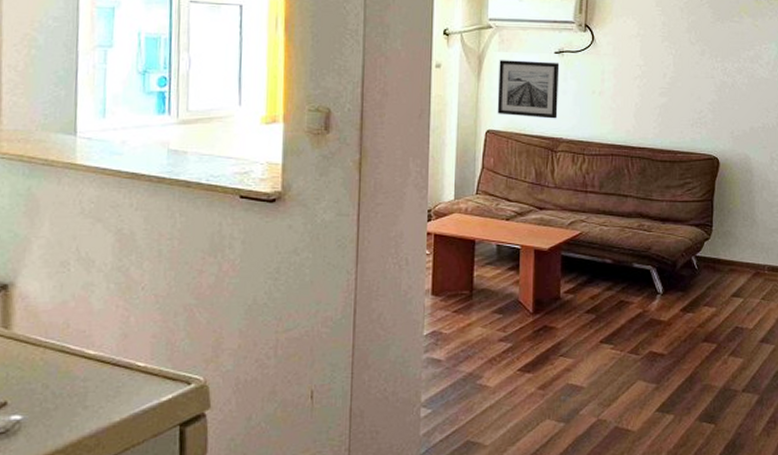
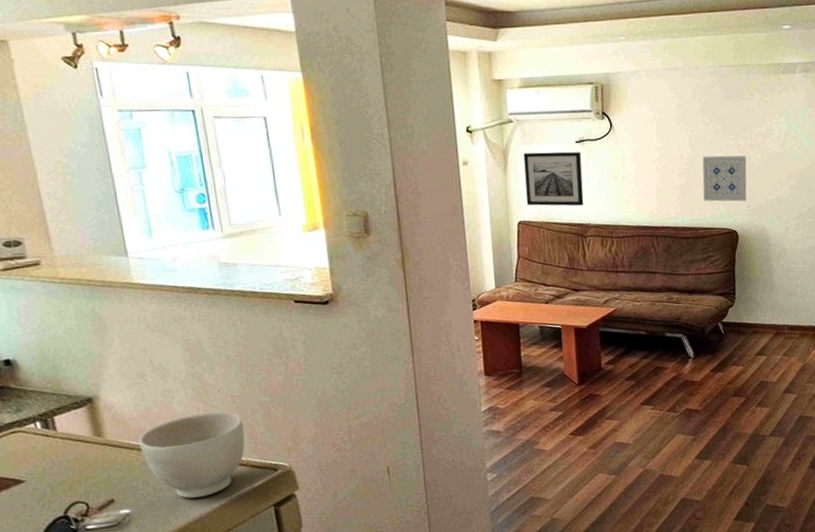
bowl: none [46,311,163,408] -> present [138,411,245,499]
wall art: none [685,77,732,127] -> present [702,155,747,202]

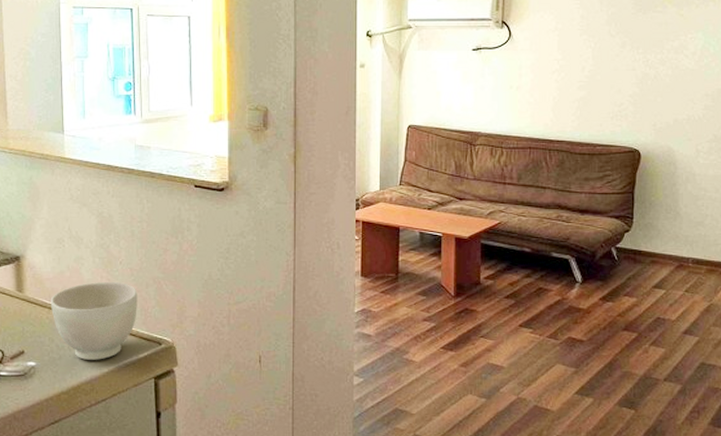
wall art: present [523,151,584,206] -> none [418,58,477,114]
wall art: present [702,155,747,202] -> none [604,69,655,119]

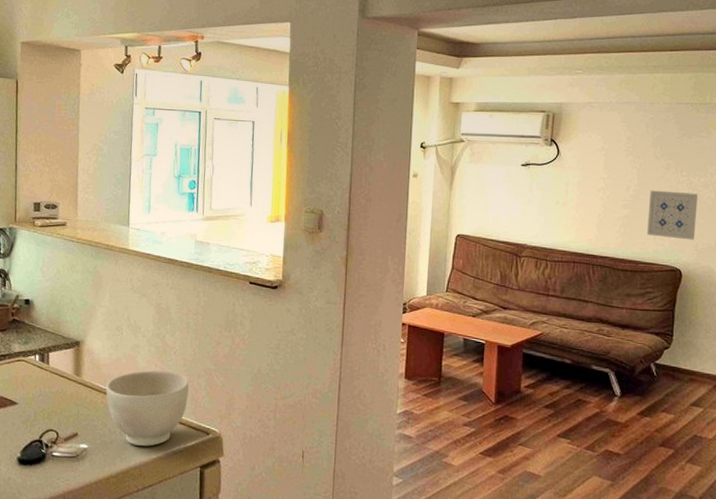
wall art: none [604,69,655,119] -> present [647,190,698,240]

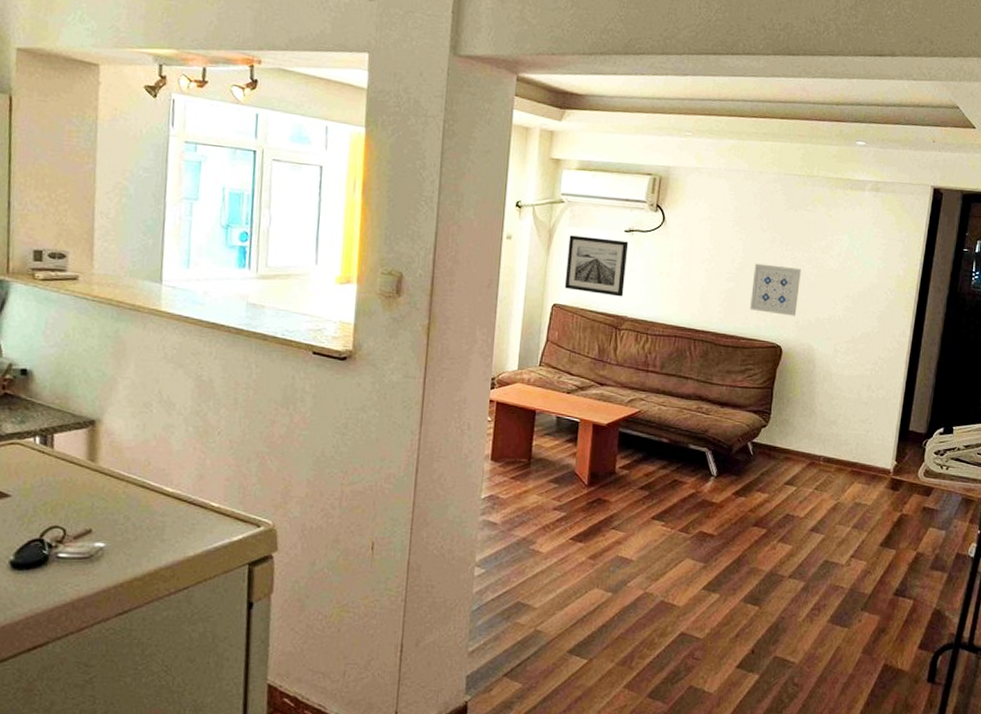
bowl: present [105,370,189,446] -> none [129,453,237,543]
wall art: none [467,171,526,227] -> present [564,235,629,297]

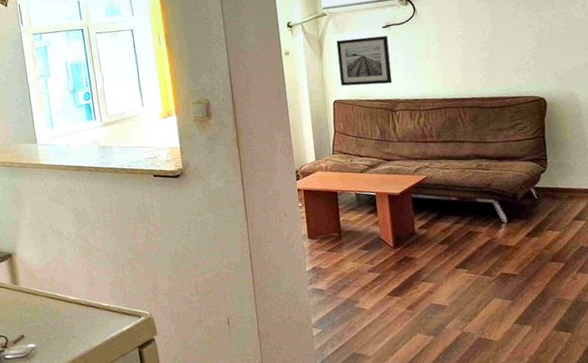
wall art: present [750,263,801,316] -> none [504,25,553,72]

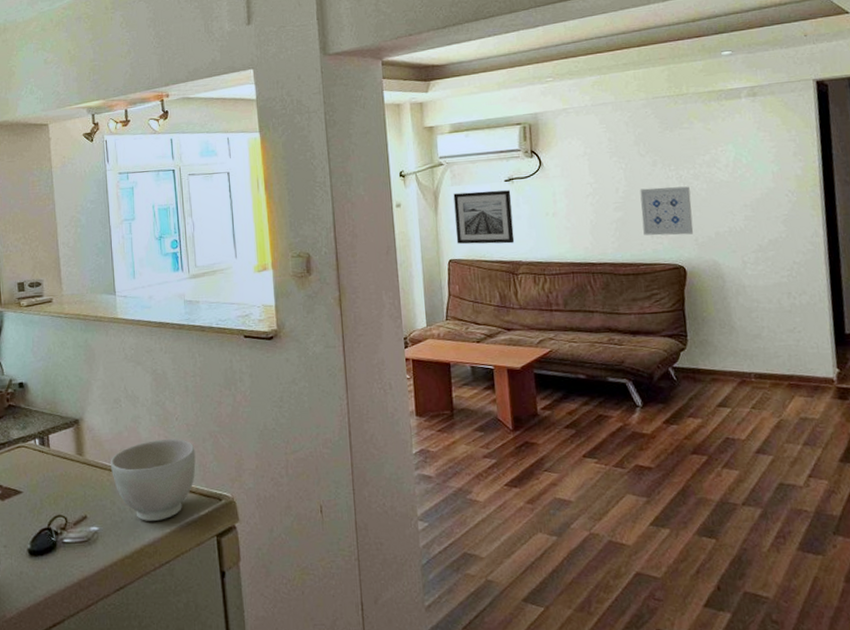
bowl: none [41,266,117,338] -> present [110,438,196,521]
wall art: none [504,25,553,72] -> present [640,186,694,236]

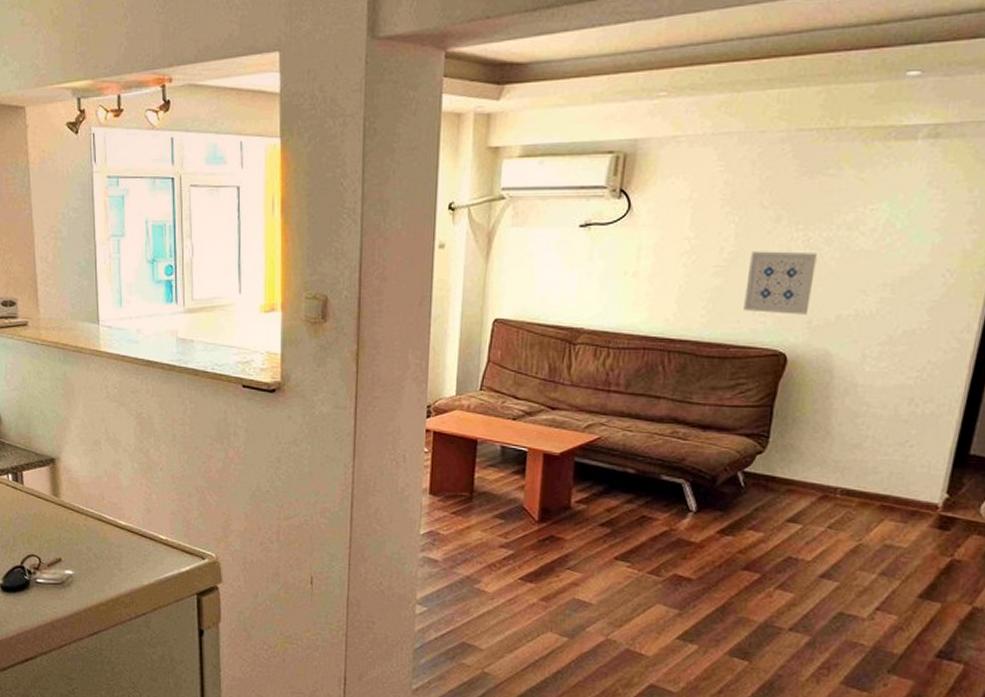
bowl: present [110,438,196,521] -> none [87,488,179,572]
wall art: present [453,190,515,244] -> none [507,237,585,306]

